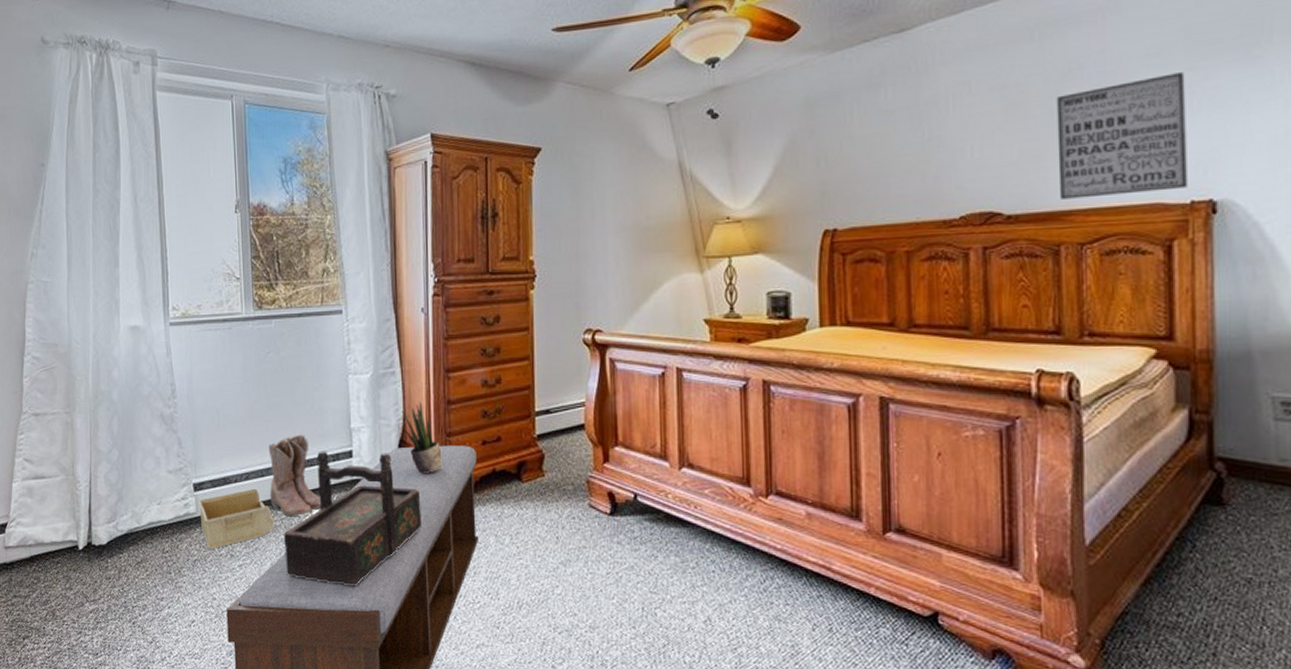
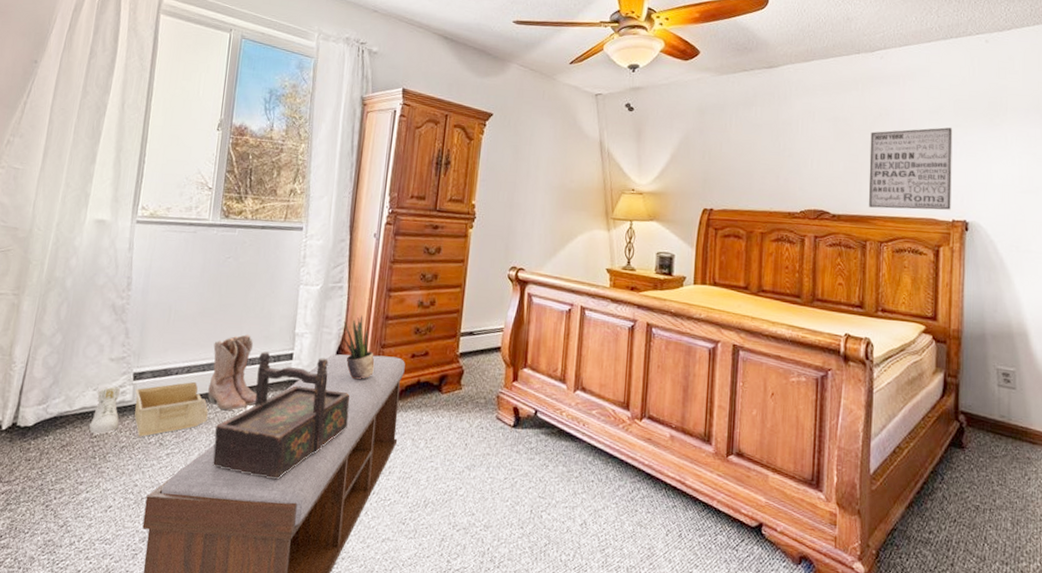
sneaker: none [160,499,188,549] -> present [89,386,120,435]

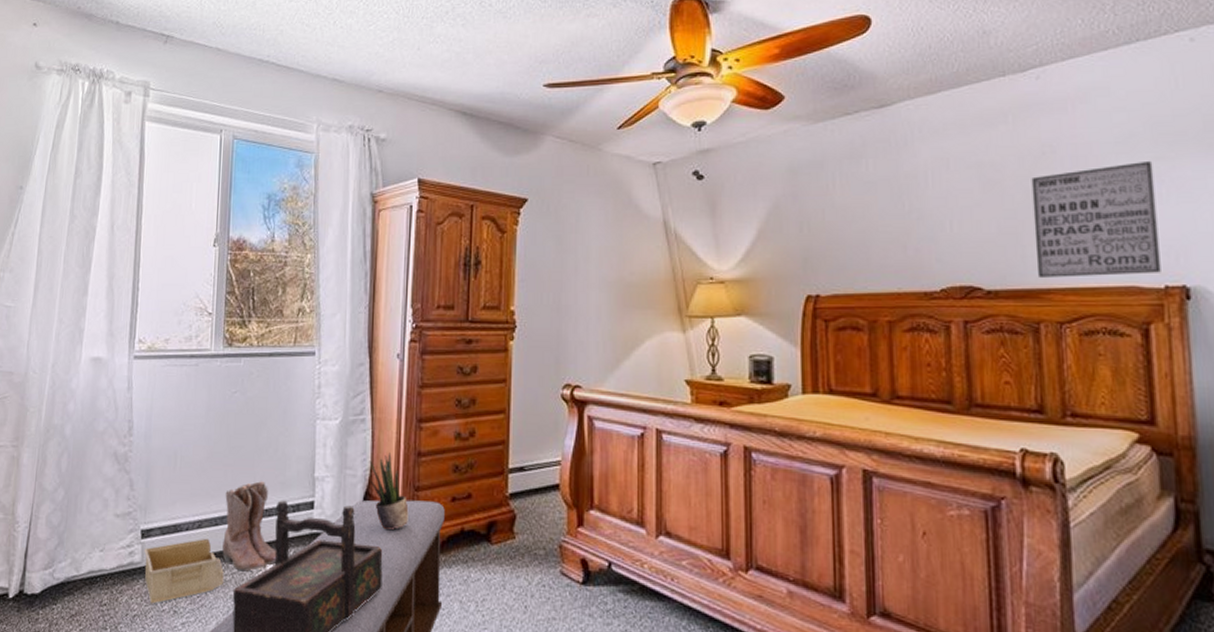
sneaker: present [89,386,120,435] -> none [98,546,129,602]

